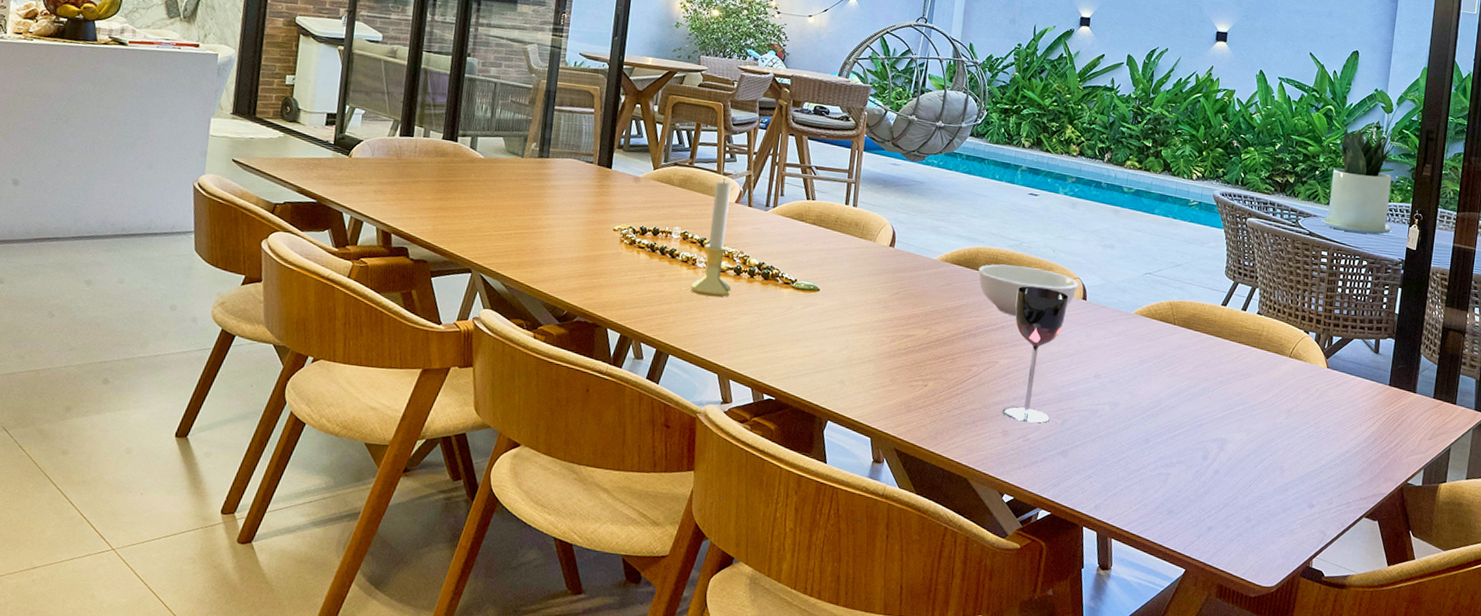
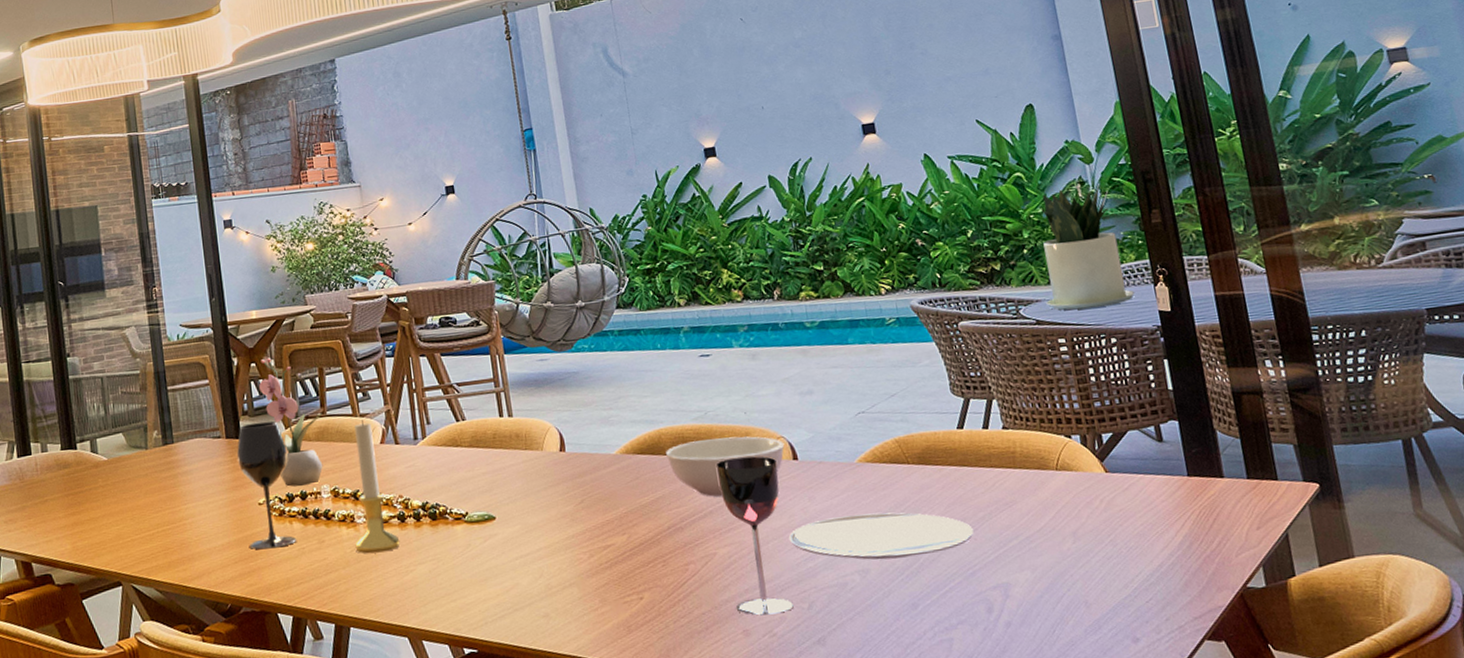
wineglass: none [595,157,651,272] -> present [236,420,297,550]
flower arrangement: none [638,103,690,224] -> present [259,357,323,487]
plate: none [1061,354,1211,402] -> present [788,512,974,560]

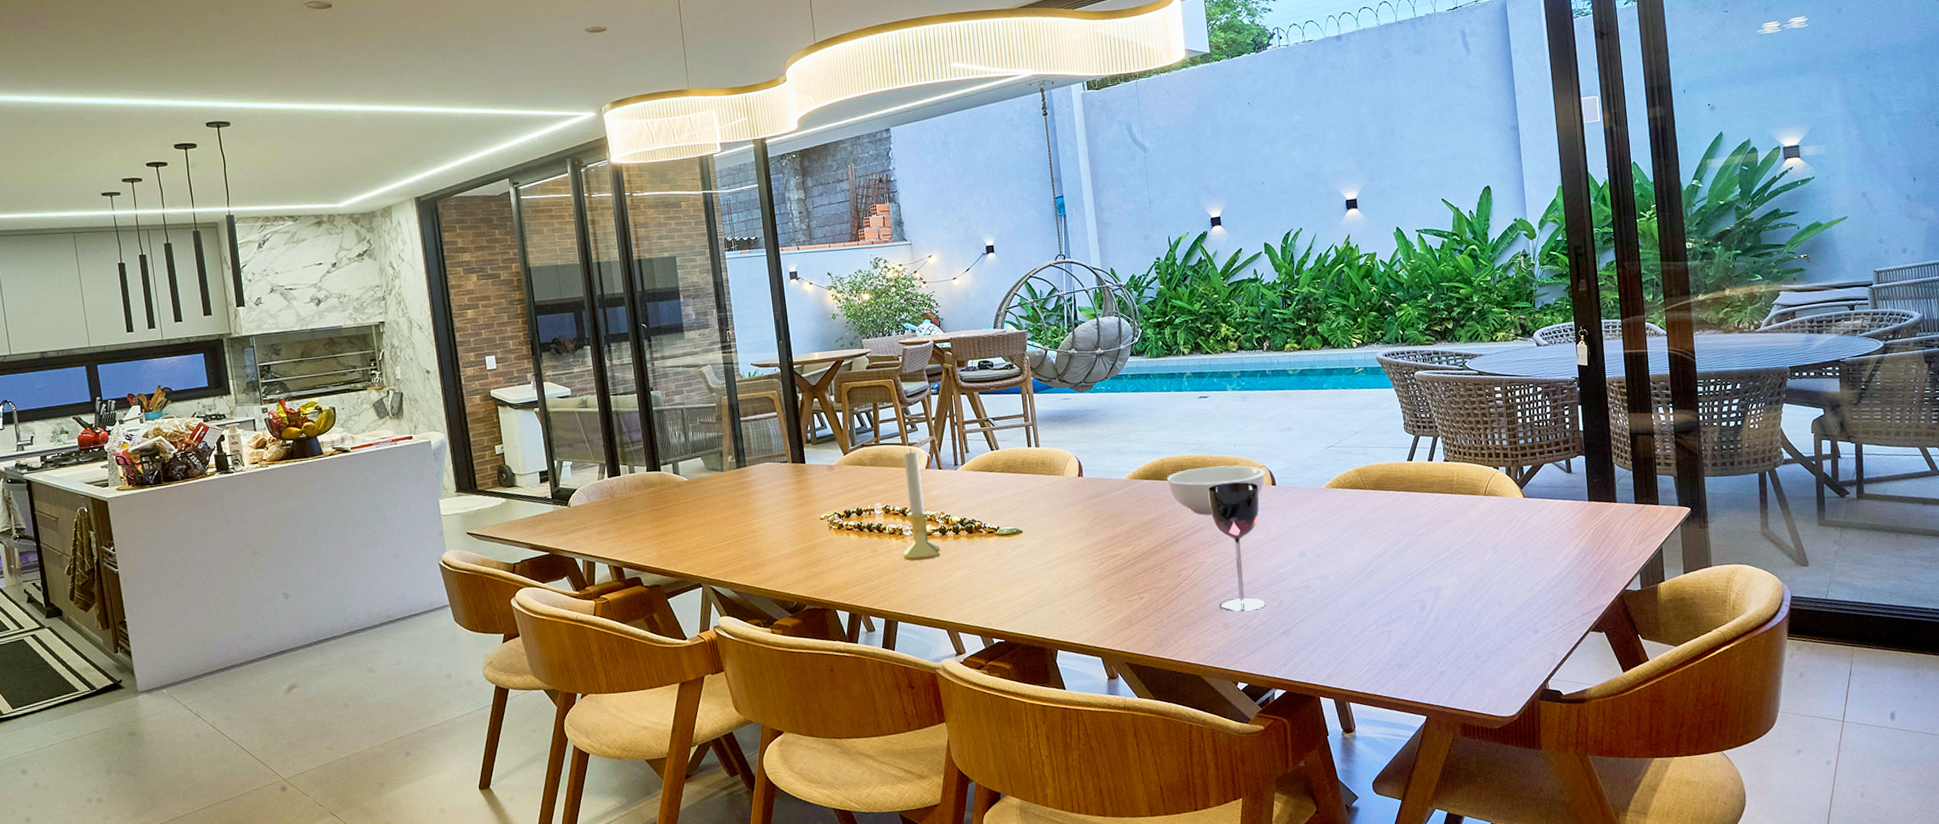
wineglass: present [236,420,297,550] -> none [801,448,853,557]
flower arrangement: present [259,357,323,487] -> none [821,393,876,505]
plate: present [788,512,974,560] -> none [1264,529,1415,567]
planter: present [1039,185,1135,311] -> none [1487,257,1560,364]

